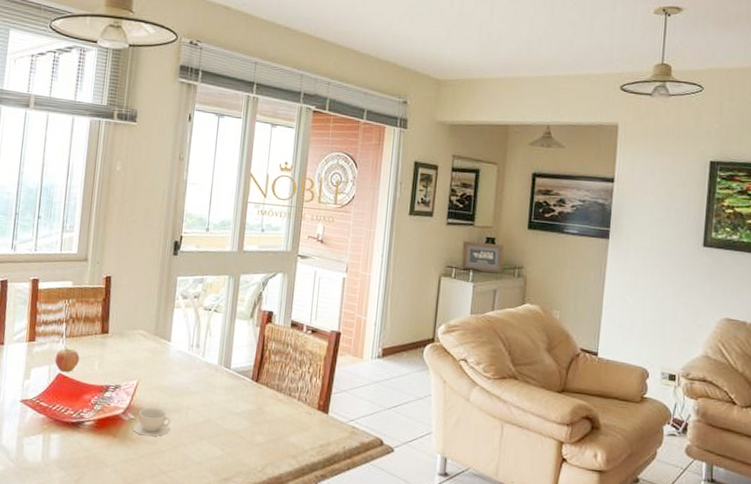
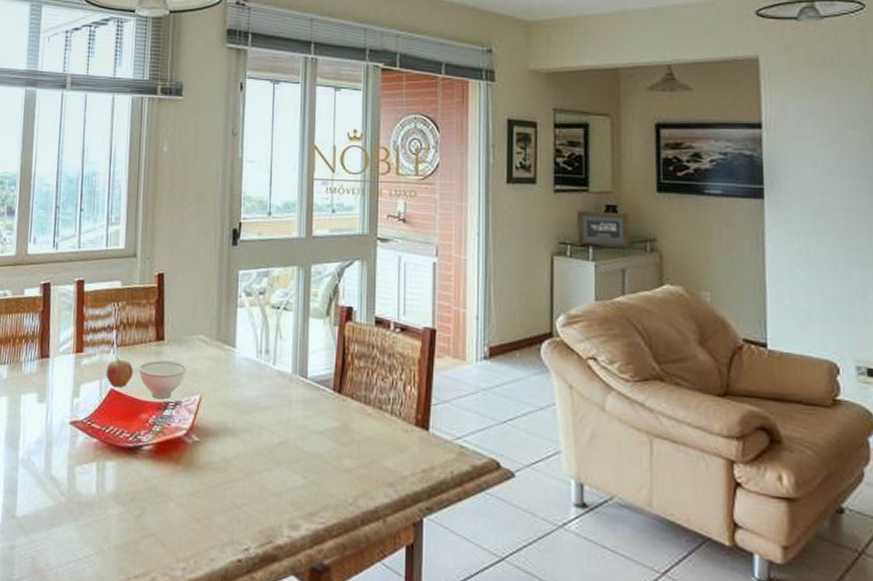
bowl: none [84,349,128,384] -> present [138,359,188,400]
teacup: present [133,407,171,437] -> none [198,427,242,463]

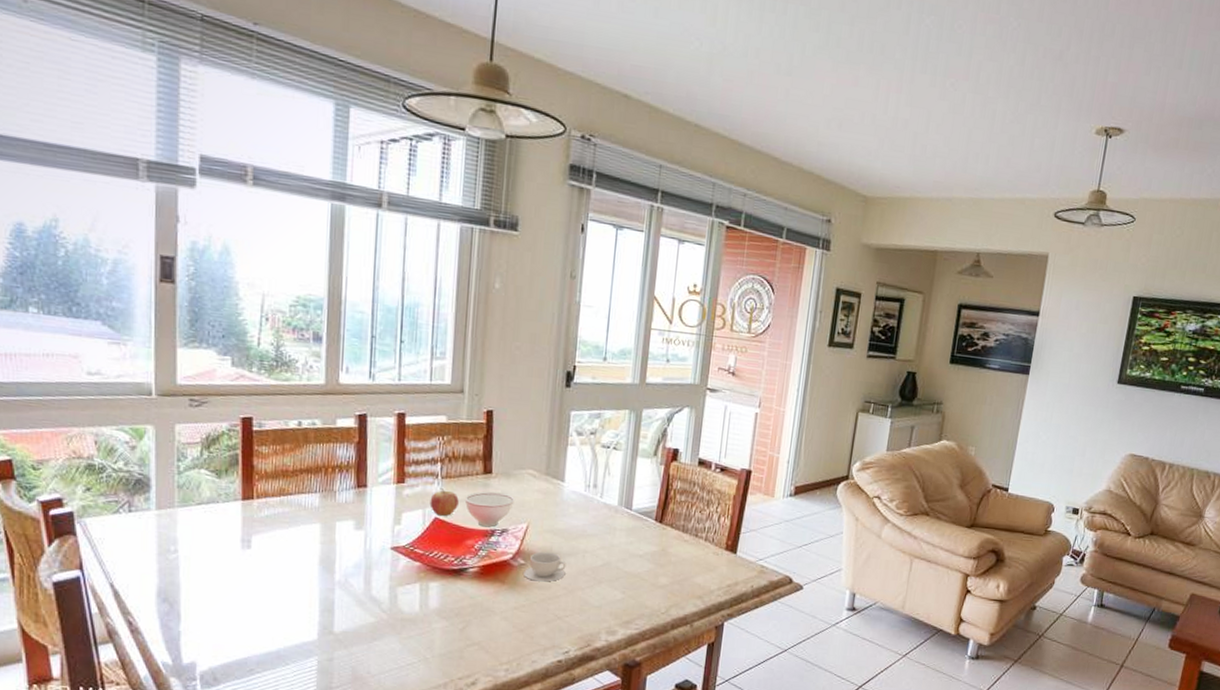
teacup: none [198,427,242,463] -> present [524,551,566,582]
picture frame: present [577,211,630,249] -> none [880,375,924,410]

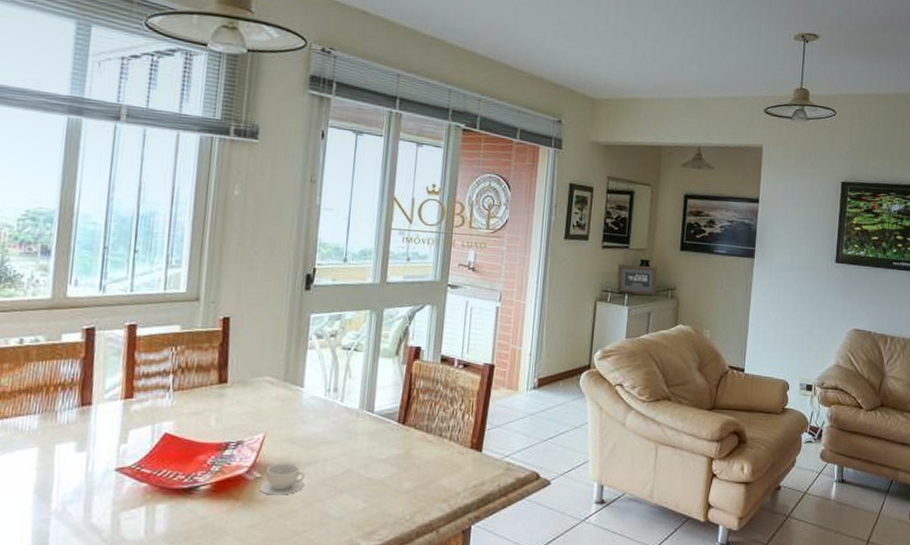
fruit: present [429,488,459,516] -> none [159,401,191,431]
bowl: present [464,491,516,528] -> none [197,401,252,440]
picture frame: none [880,375,924,410] -> present [617,265,658,296]

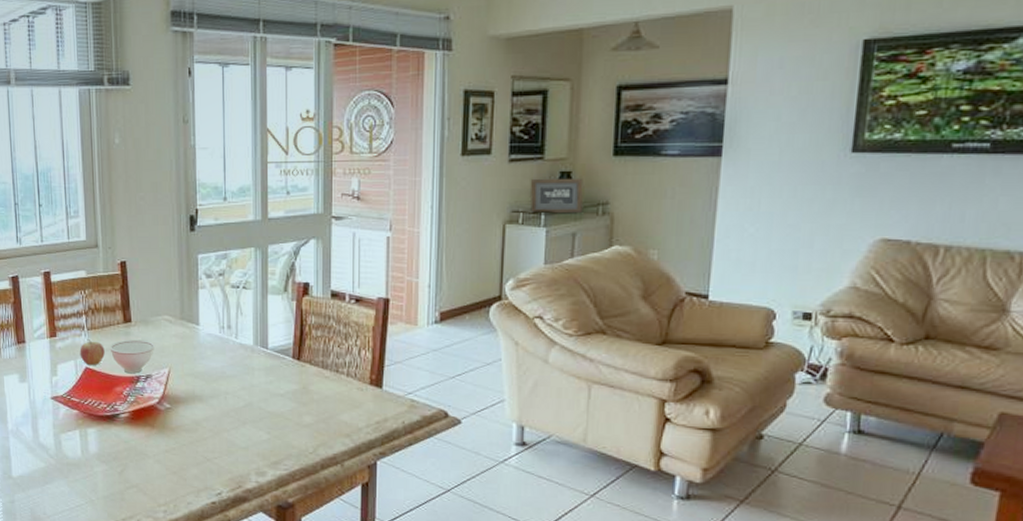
fruit: none [159,401,191,431] -> present [79,339,105,365]
bowl: none [197,401,252,440] -> present [109,339,156,374]
teacup: present [259,463,305,495] -> none [171,395,210,425]

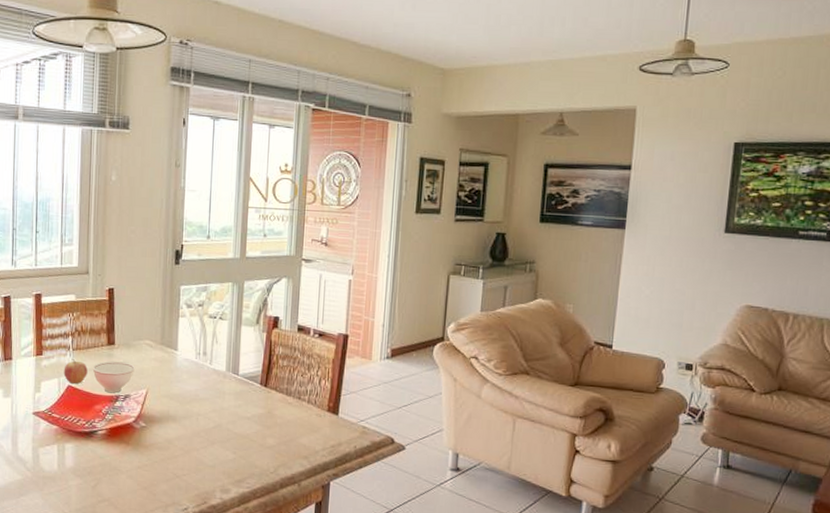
picture frame: present [530,179,583,214] -> none [471,238,515,270]

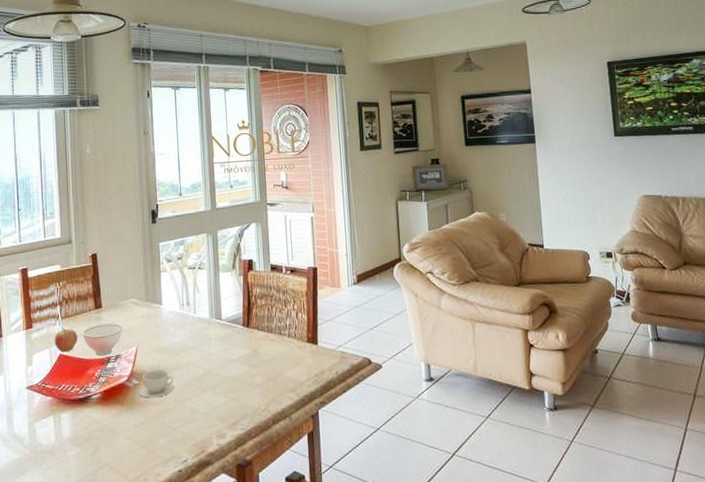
teacup: none [145,415,182,443] -> present [139,369,174,398]
picture frame: none [471,238,515,270] -> present [412,164,450,192]

